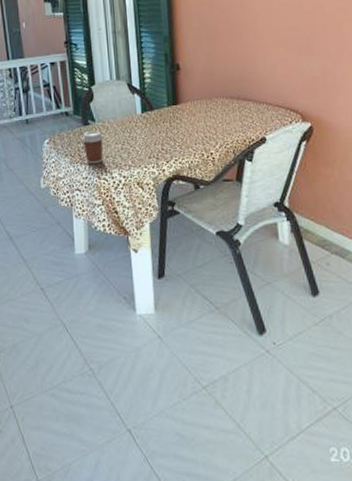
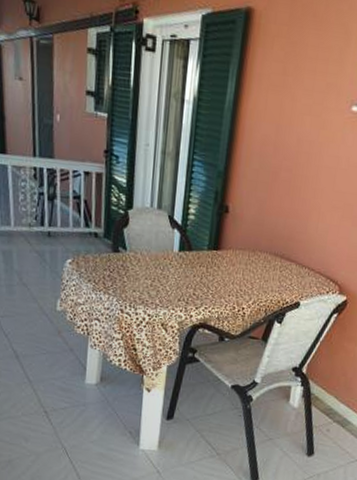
coffee cup: present [82,130,104,164] -> none [109,259,134,296]

